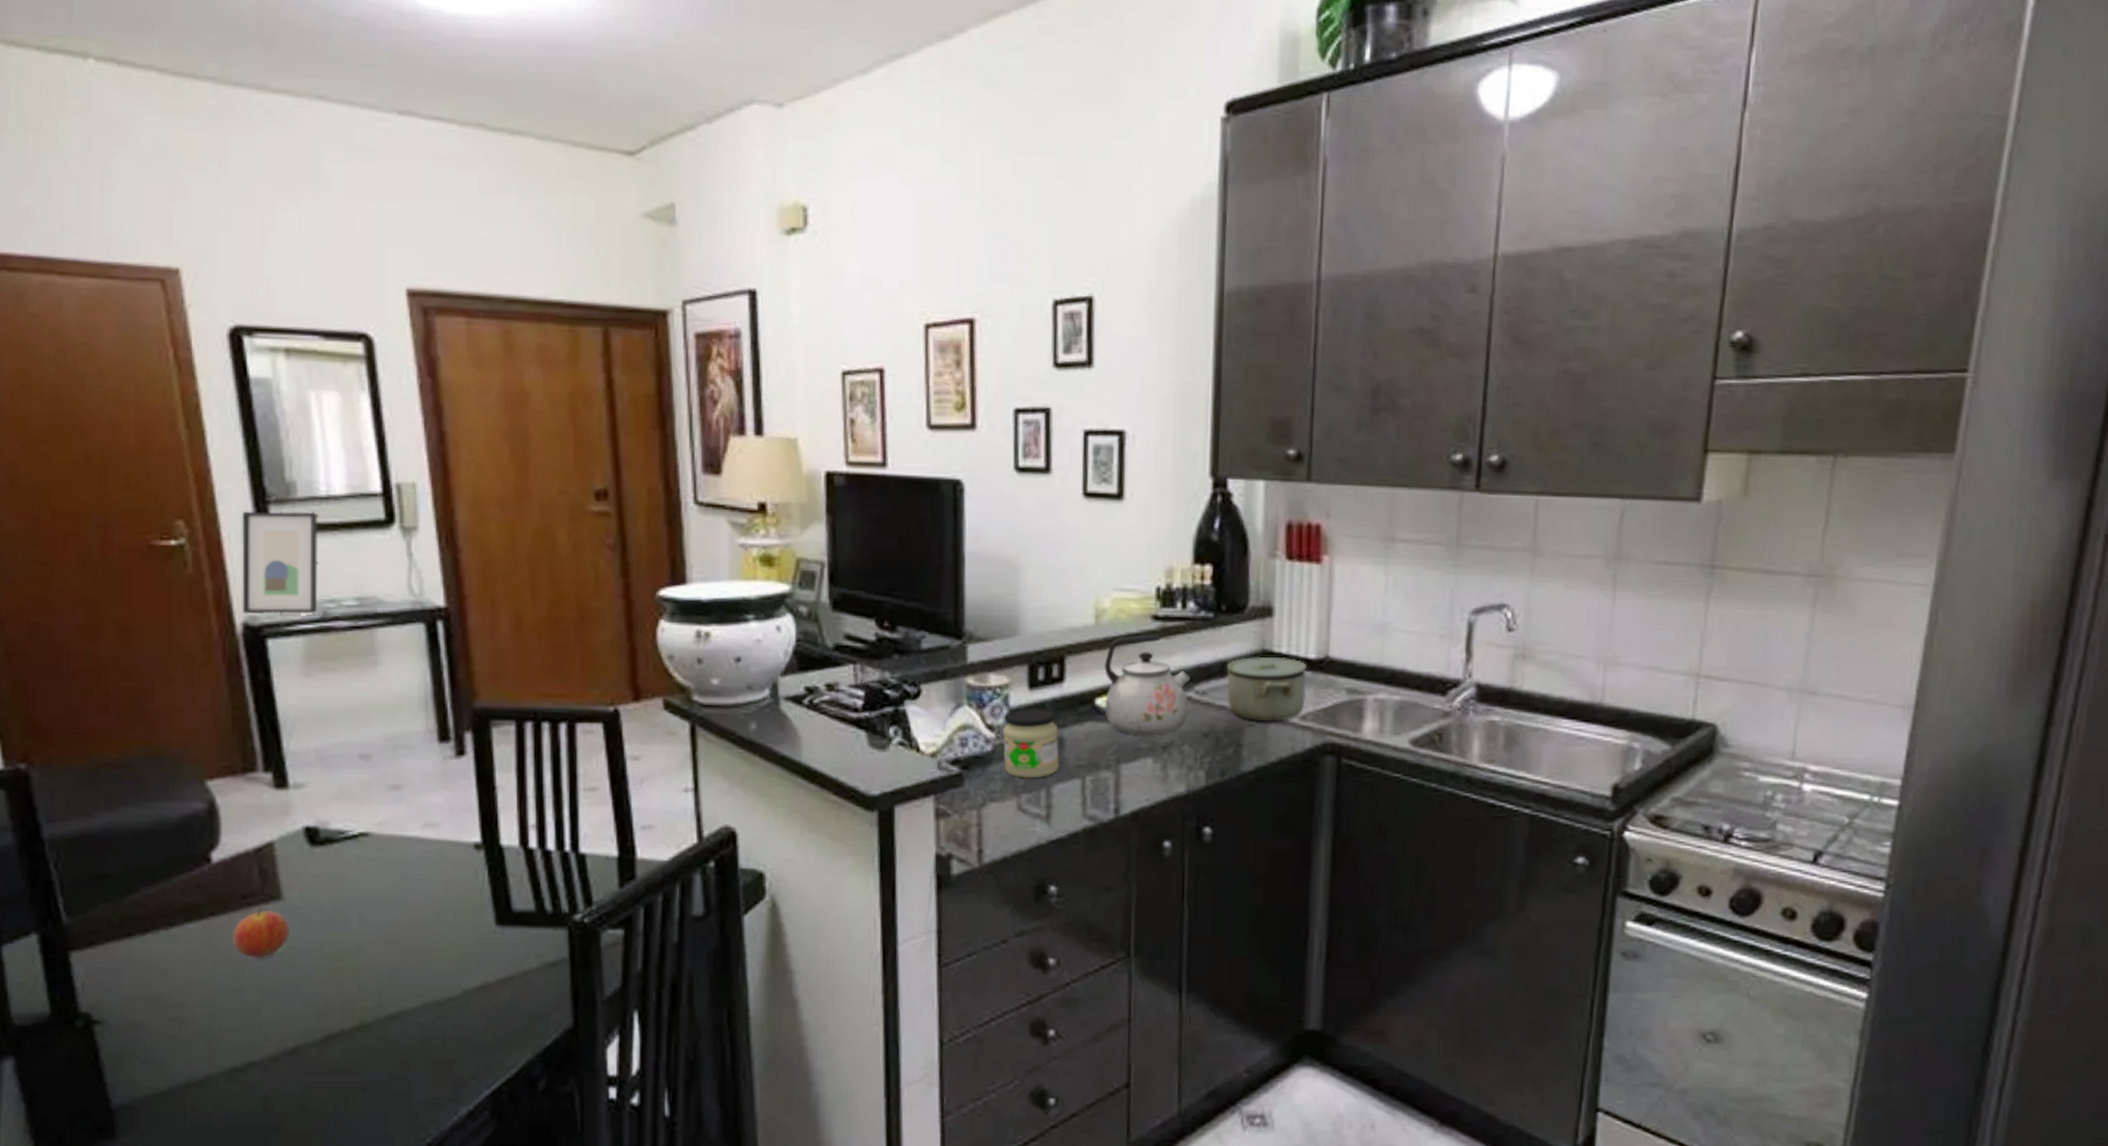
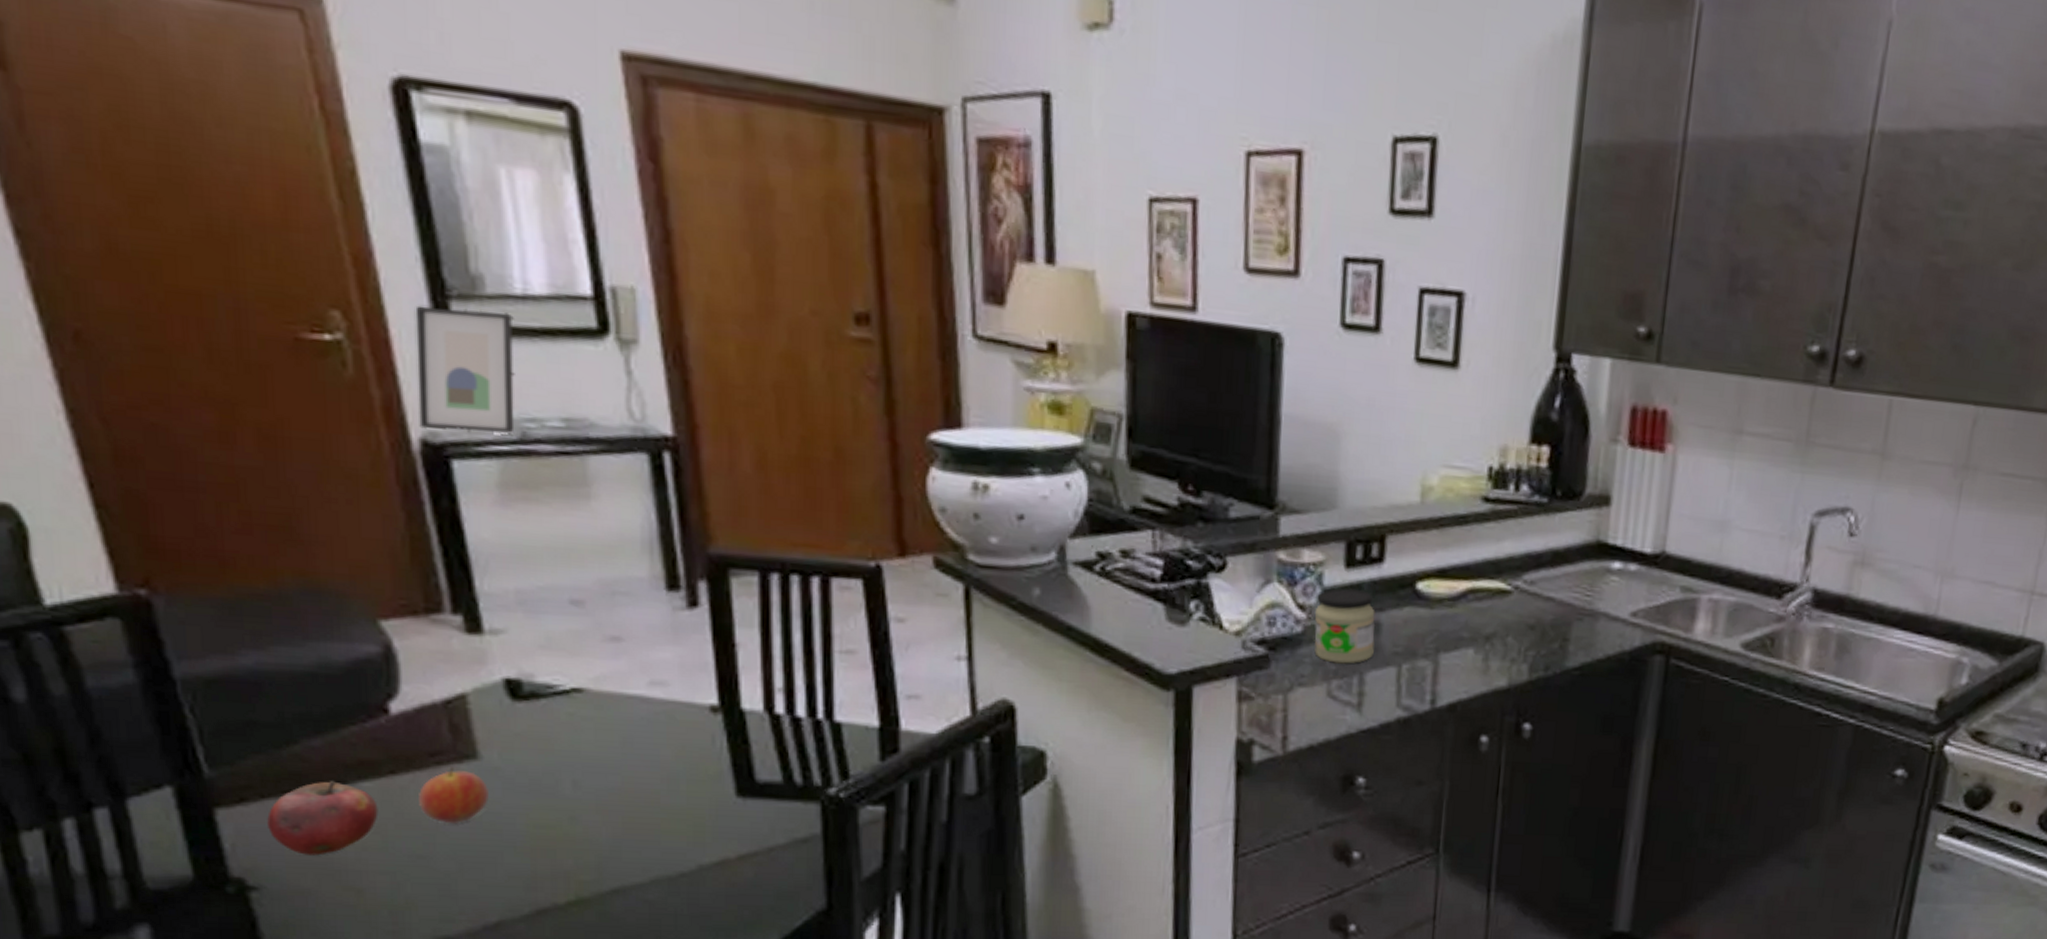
fruit: none [111,924,200,991] -> present [267,781,379,856]
kettle: present [1104,634,1191,735] -> none [1425,516,1519,624]
cooking pot: present [1227,656,1307,722] -> none [1556,547,1642,617]

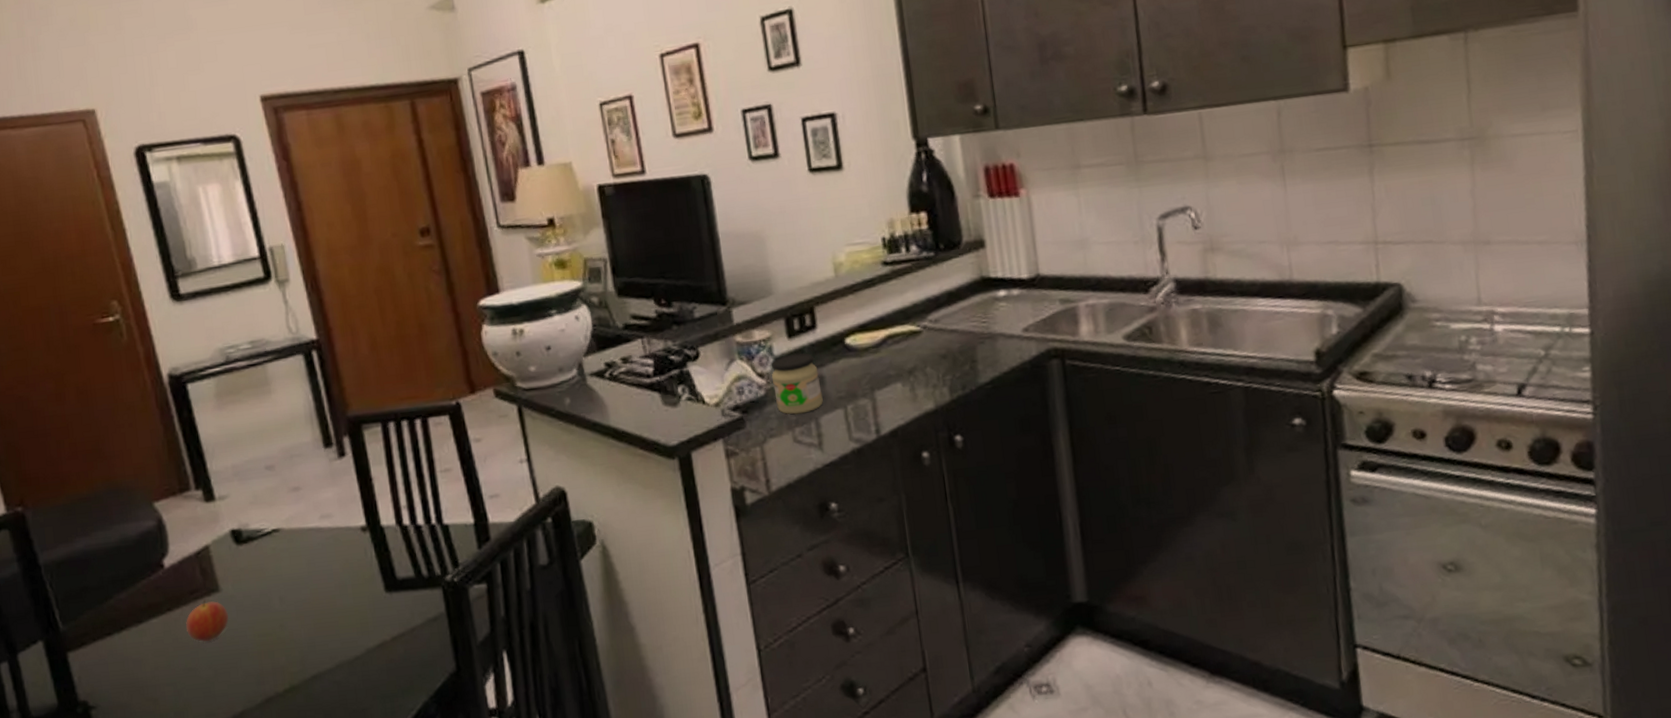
fruit: present [267,781,379,856] -> none [98,622,163,679]
picture frame: present [417,307,515,435] -> none [159,279,222,366]

